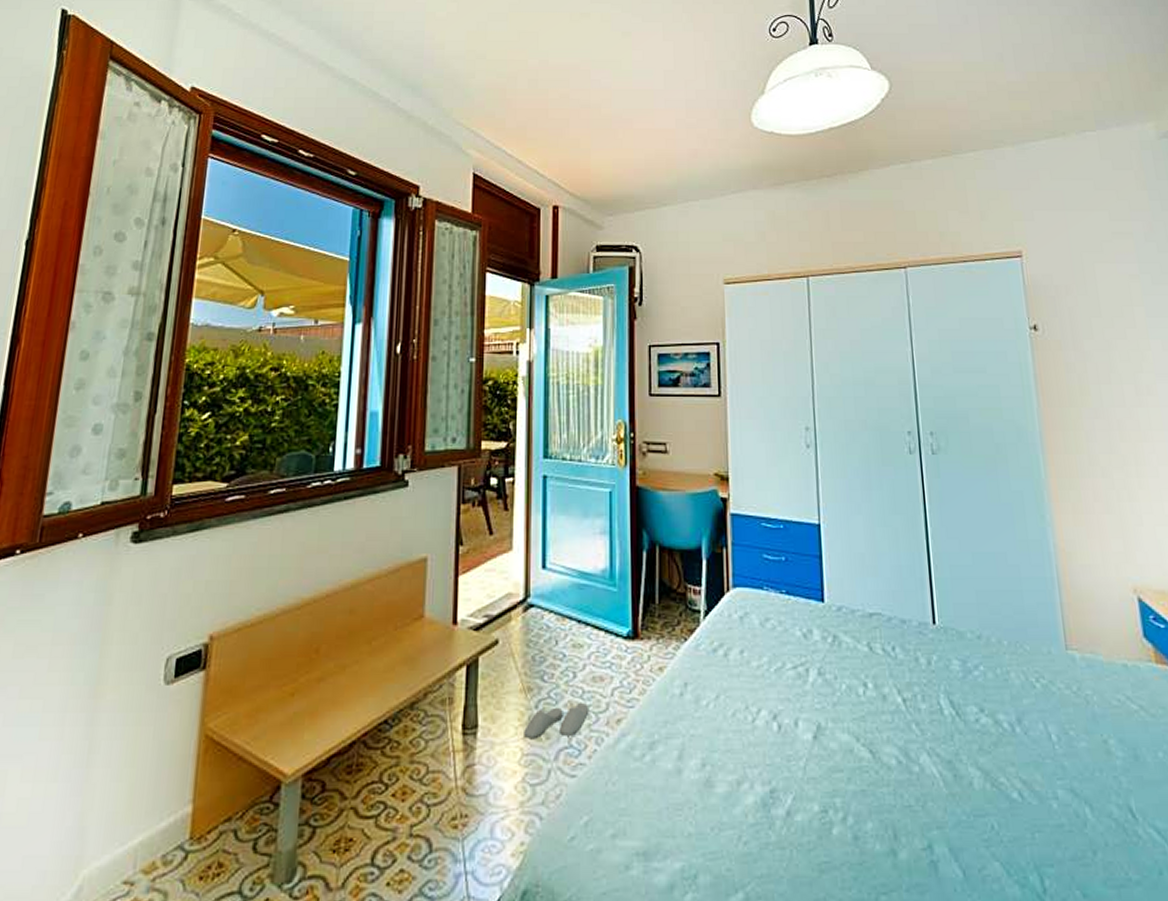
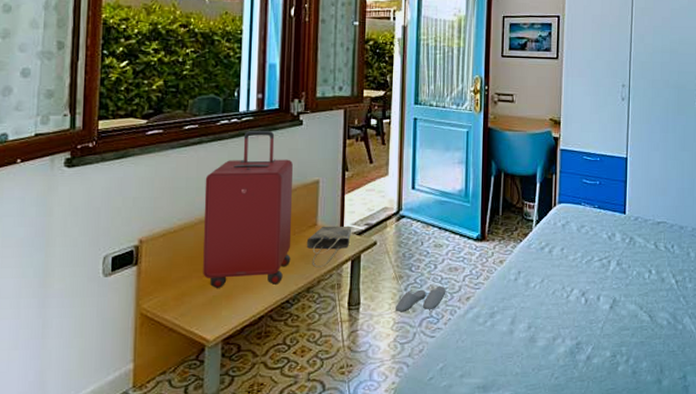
suitcase: none [283,493,396,702] -> present [203,130,293,288]
tote bag: none [410,618,468,676] -> present [306,226,352,268]

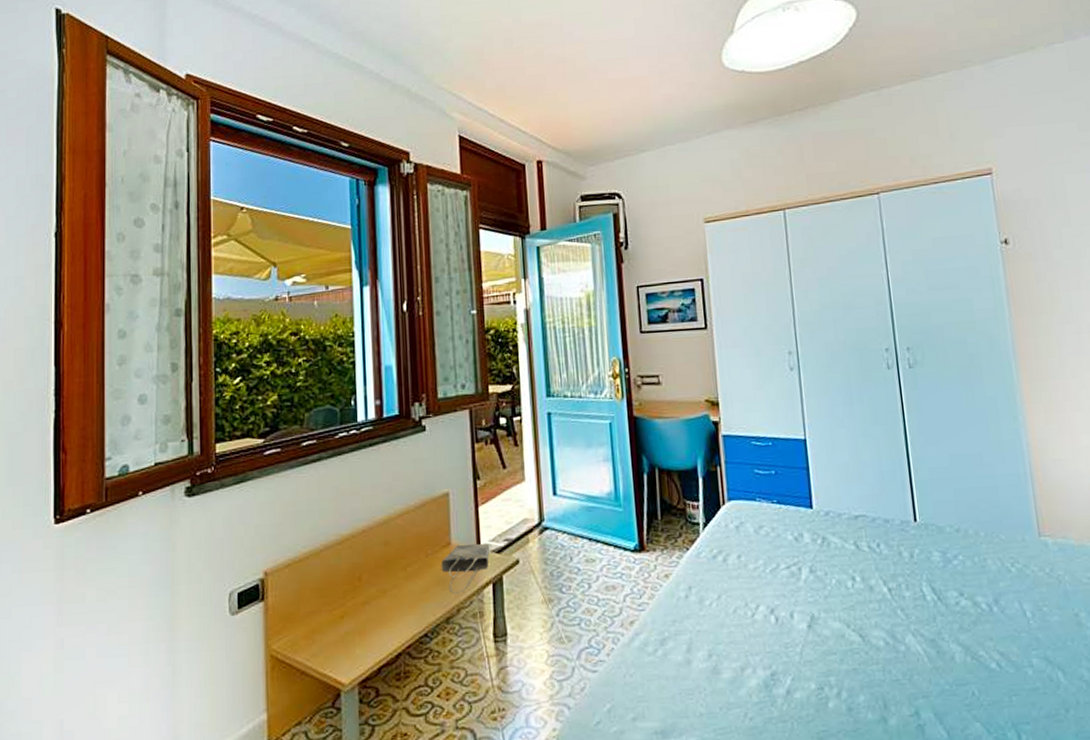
suitcase: present [203,130,293,288] -> none [327,439,426,623]
slippers: present [396,286,445,312] -> none [548,609,604,643]

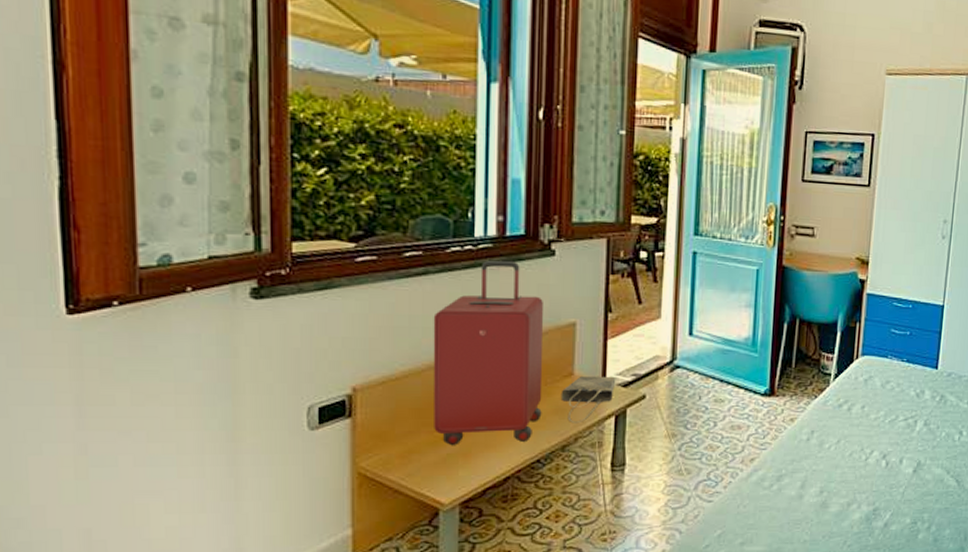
suitcase: none [327,439,426,623] -> present [433,260,543,445]

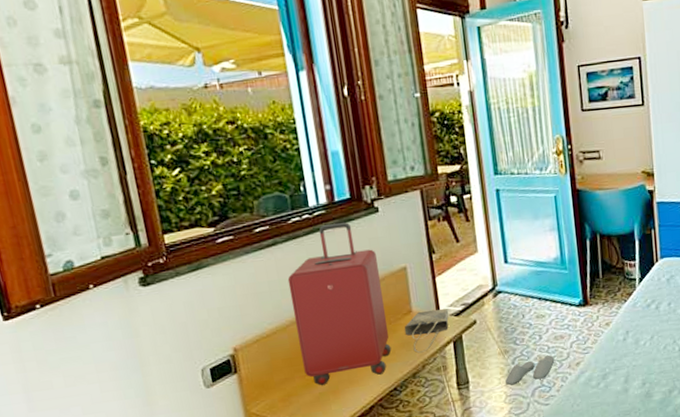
slippers: none [667,446,726,474] -> present [505,355,554,385]

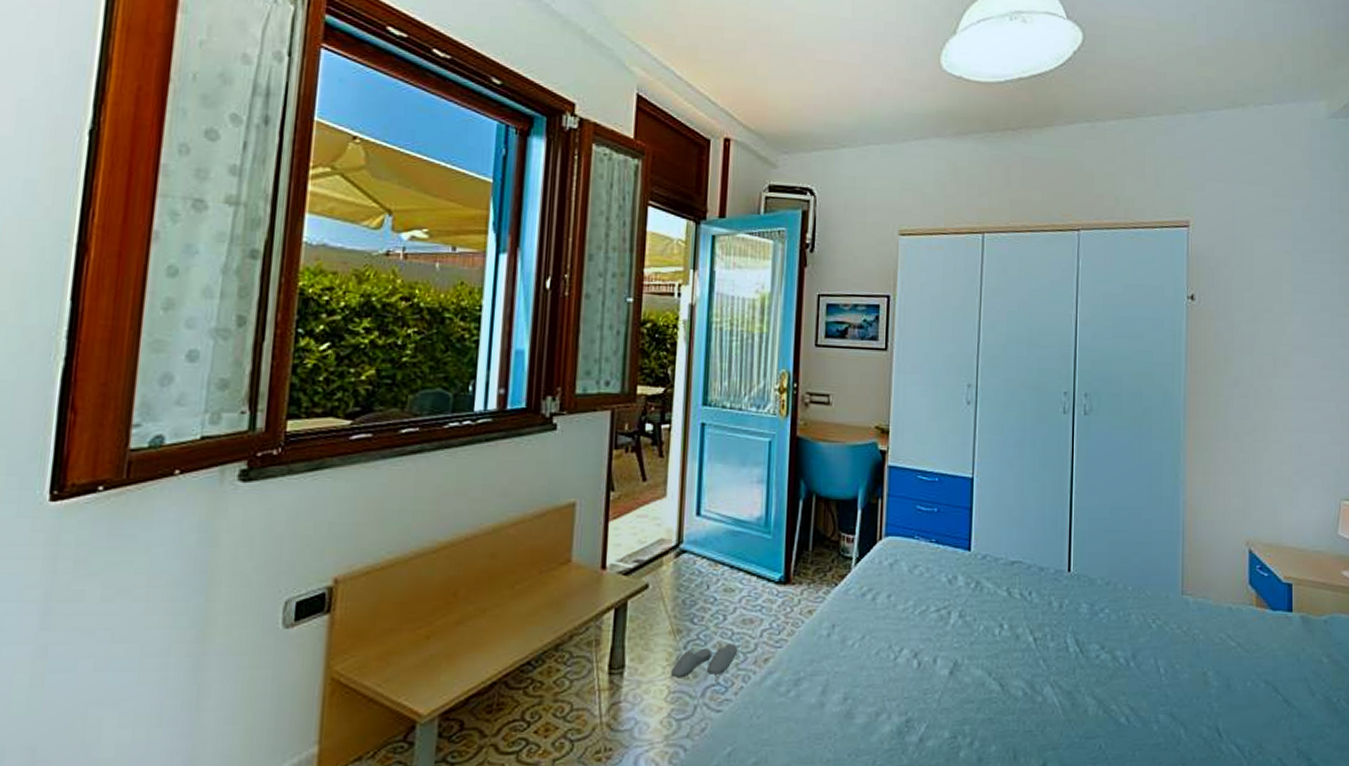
suitcase: present [287,222,392,385] -> none [417,436,542,644]
tote bag: present [404,309,449,353] -> none [556,562,617,619]

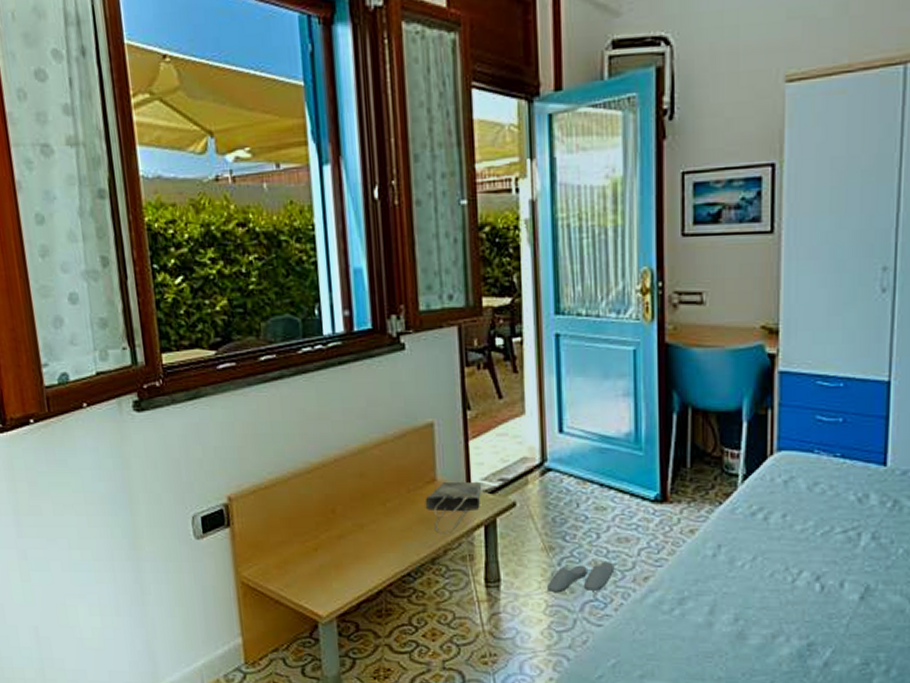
tote bag: none [556,562,617,619] -> present [425,481,482,535]

